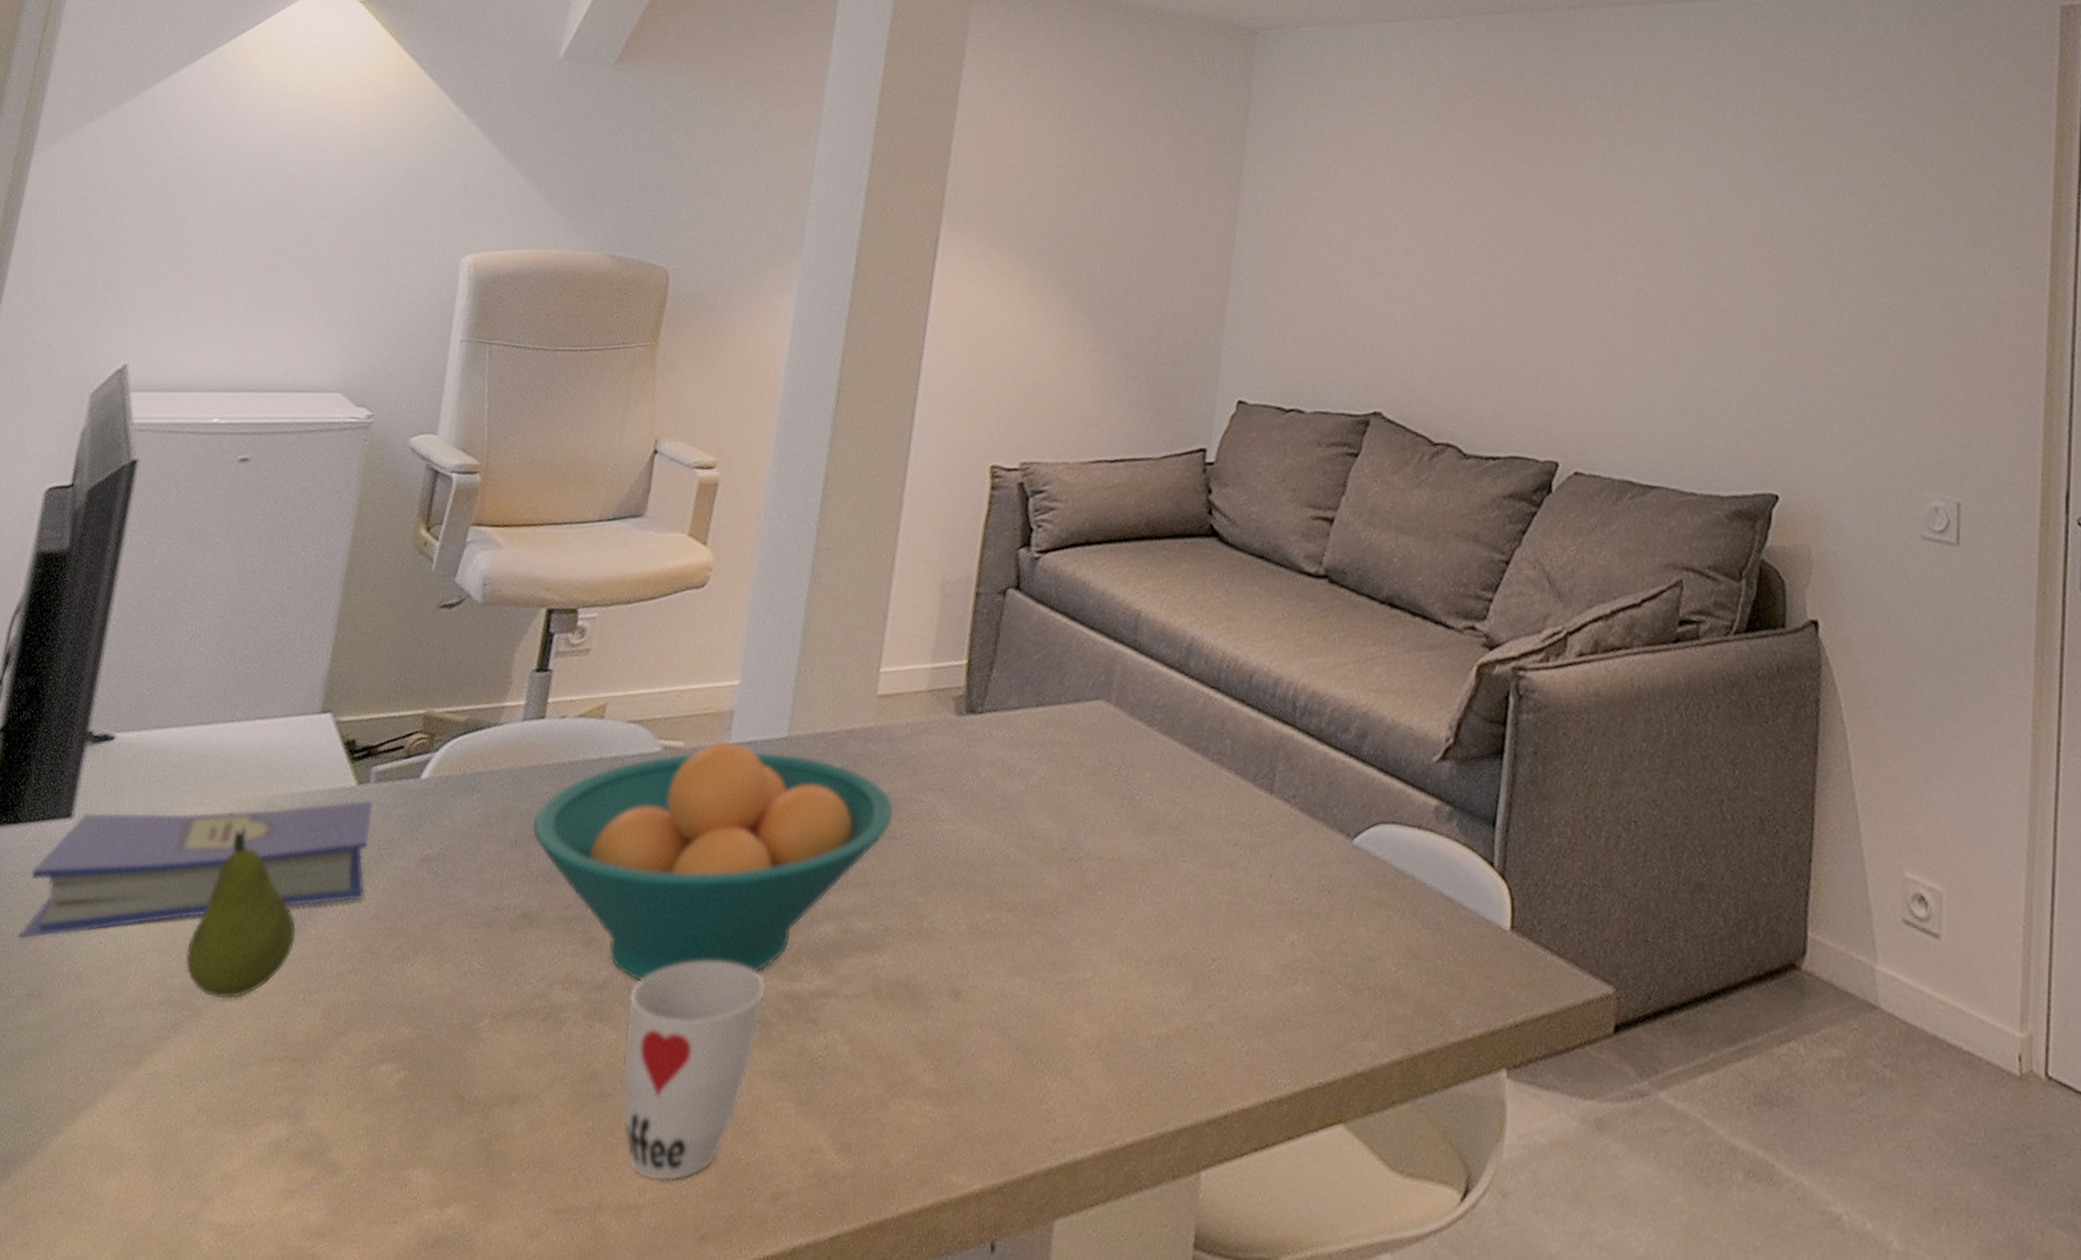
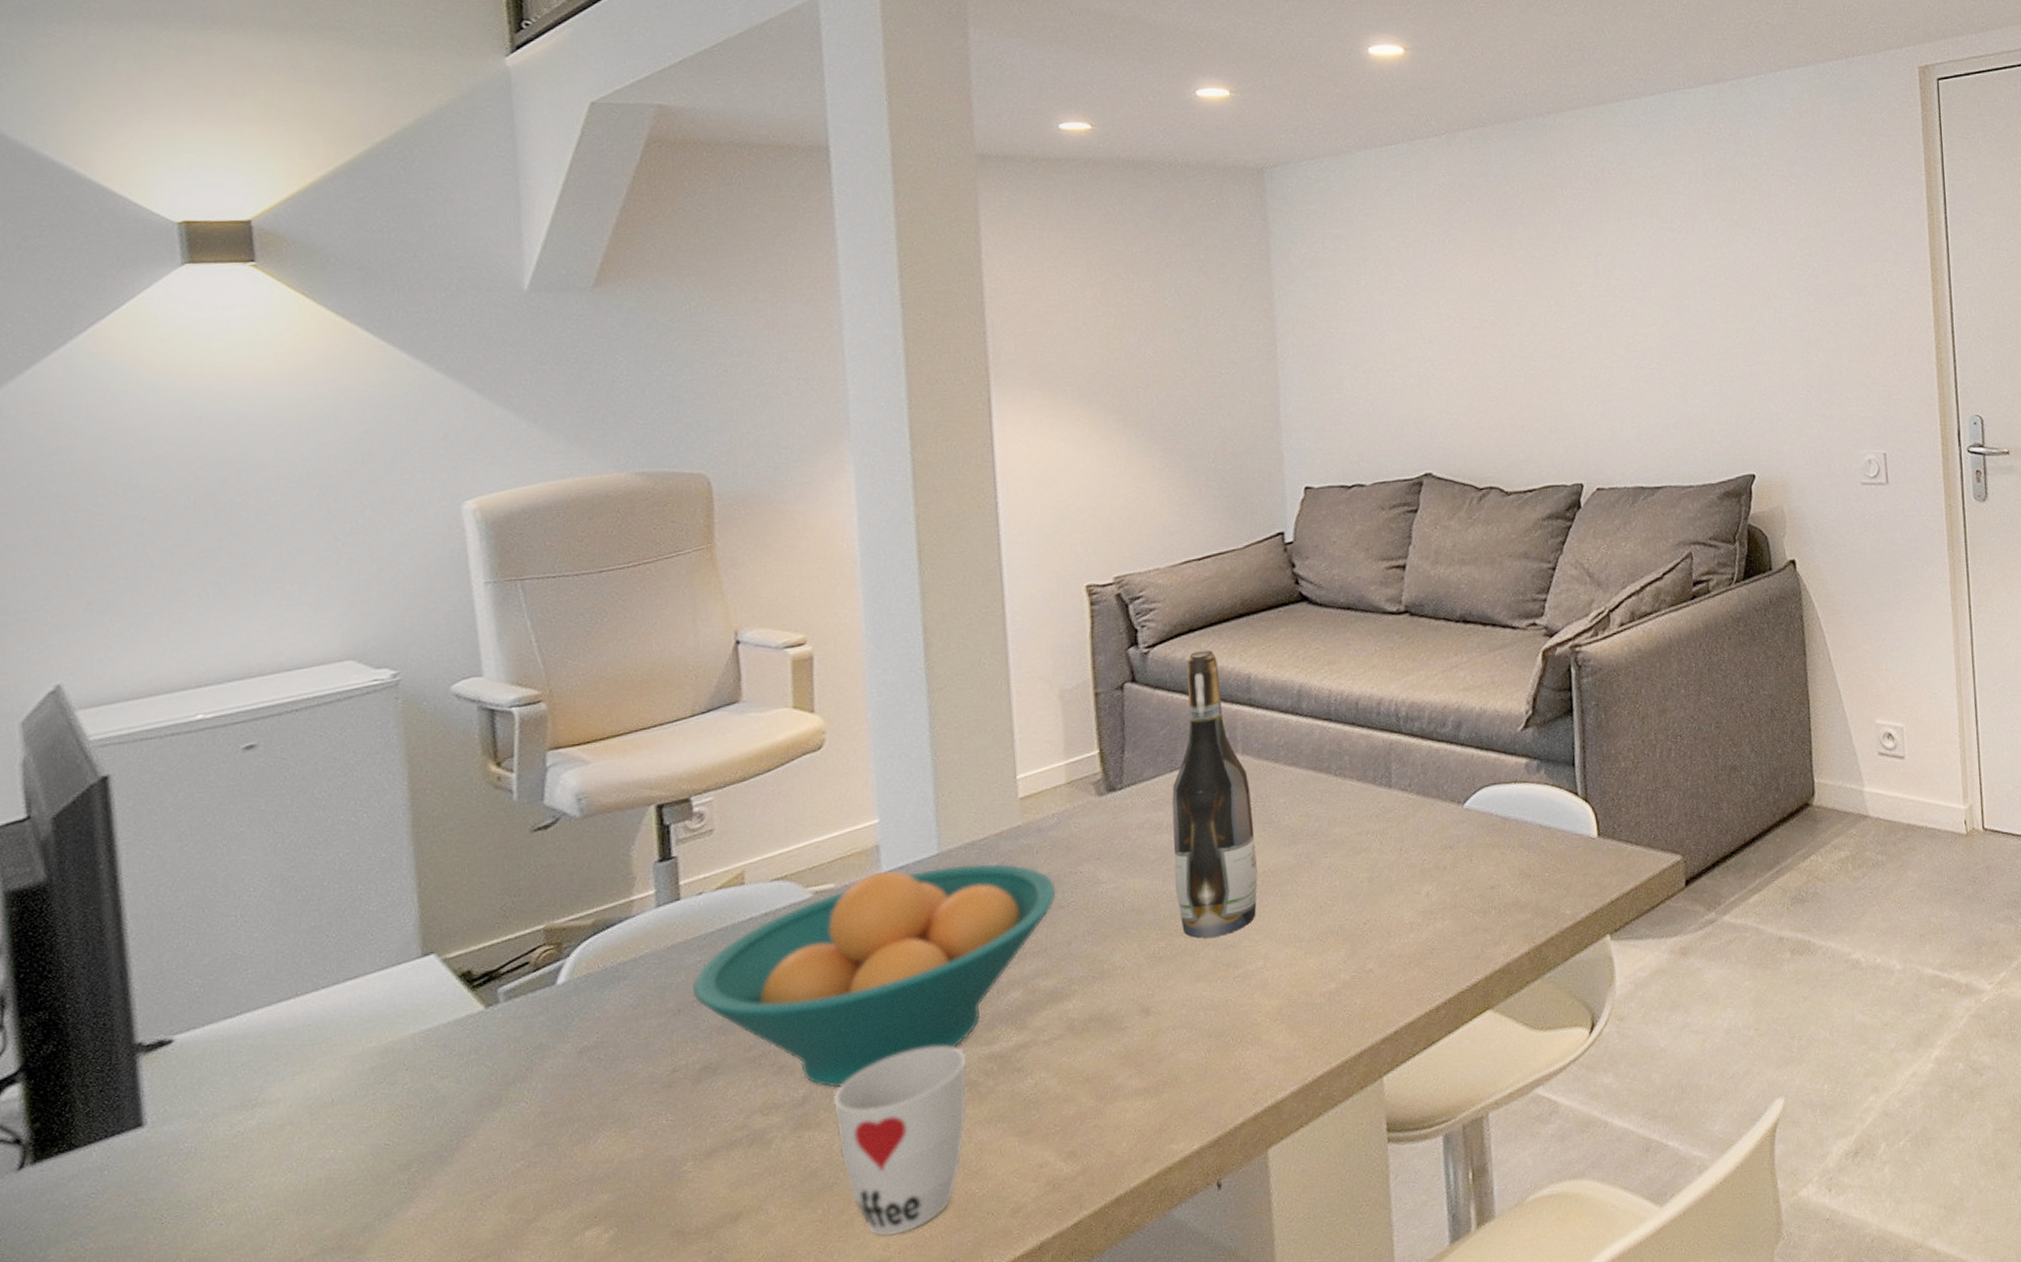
hardcover book: present [19,799,373,938] -> none [109,1016,523,1248]
fruit: present [185,827,296,1000] -> none [329,1078,456,1234]
wine bottle: none [1013,568,1117,926] -> present [1171,649,1258,939]

